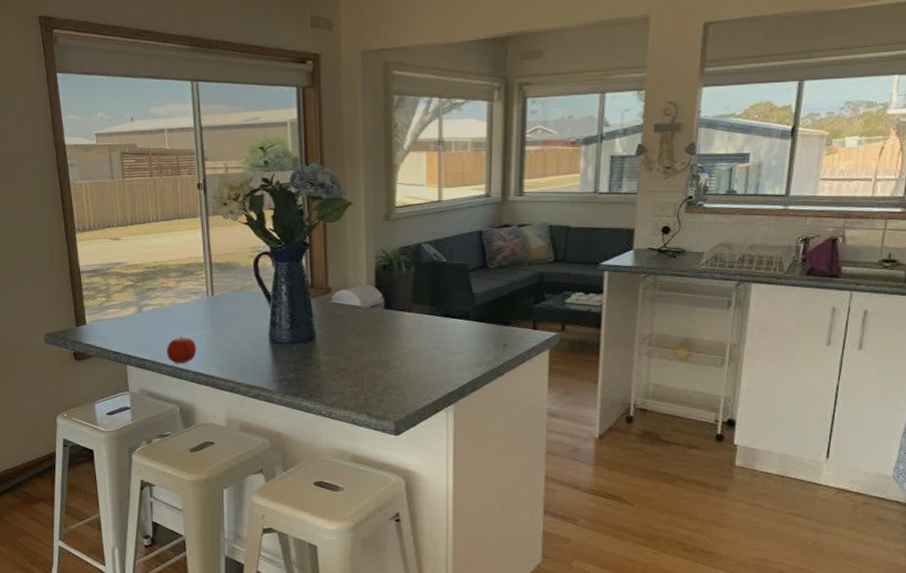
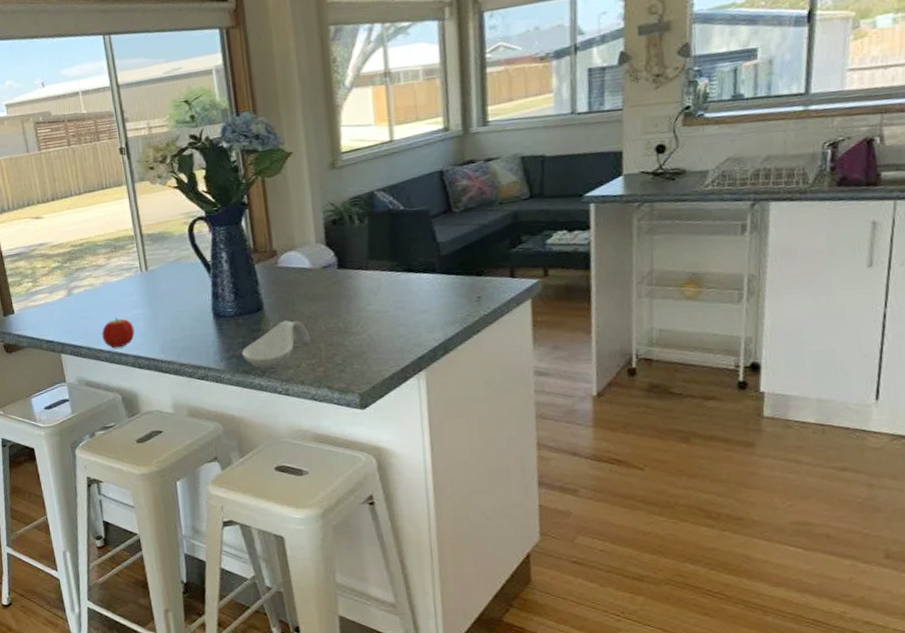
spoon rest: none [293,351,355,392] -> present [242,320,310,368]

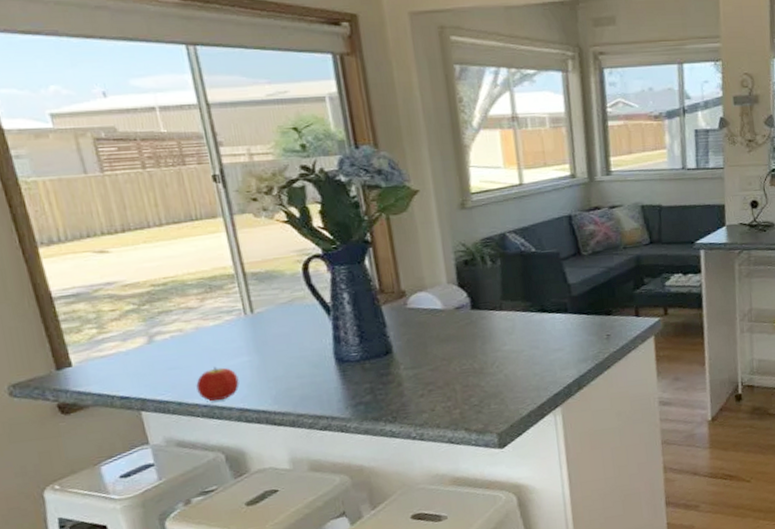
spoon rest: present [242,320,310,368] -> none [370,363,445,414]

